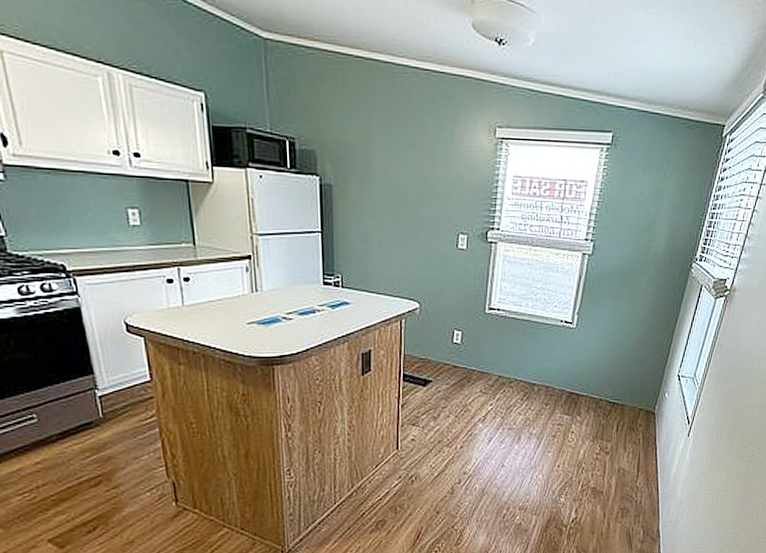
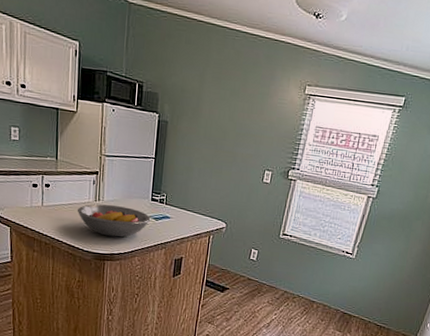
fruit bowl: none [229,296,326,335] -> present [77,204,151,237]

